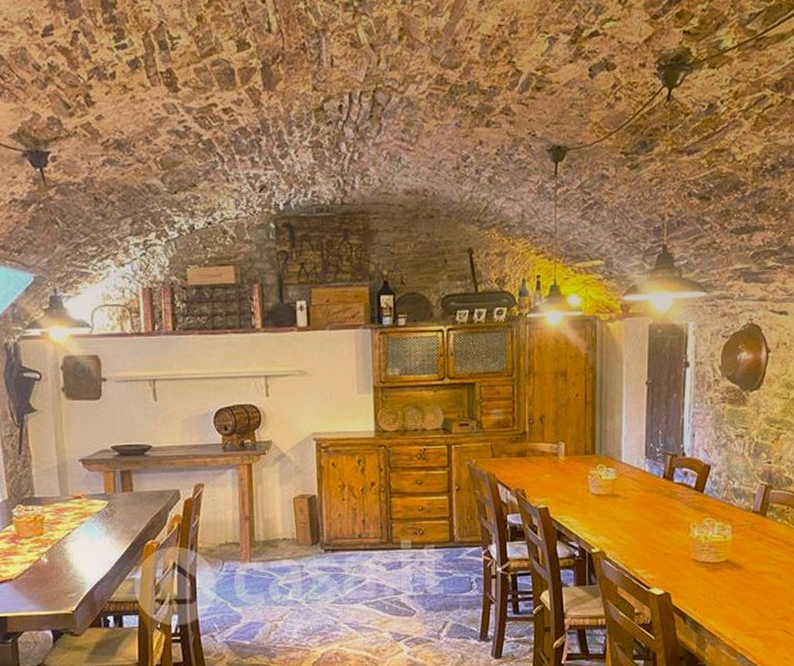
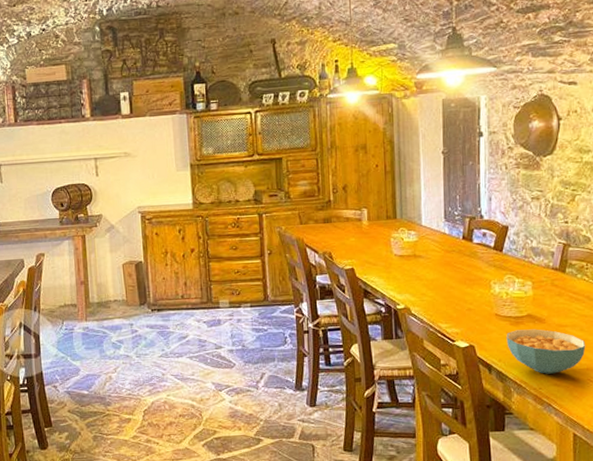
cereal bowl: none [703,576,782,624] -> present [506,329,586,374]

